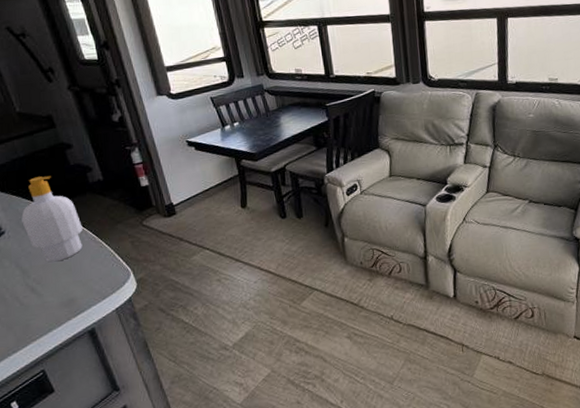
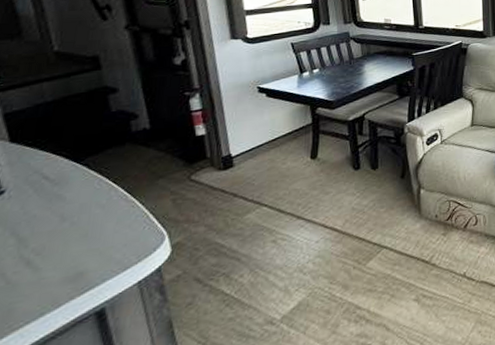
soap bottle: present [21,175,83,262] -> none [32,123,113,227]

